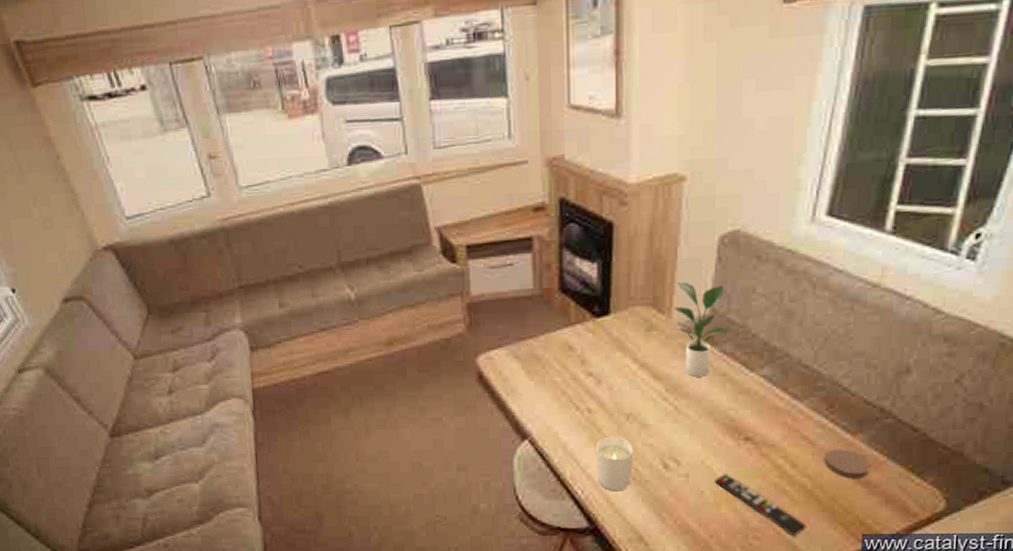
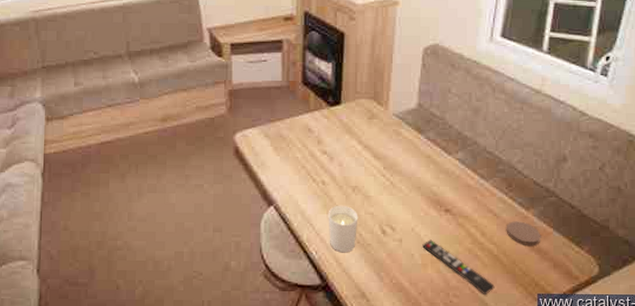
potted plant: present [674,281,730,377] -> none [390,81,432,158]

